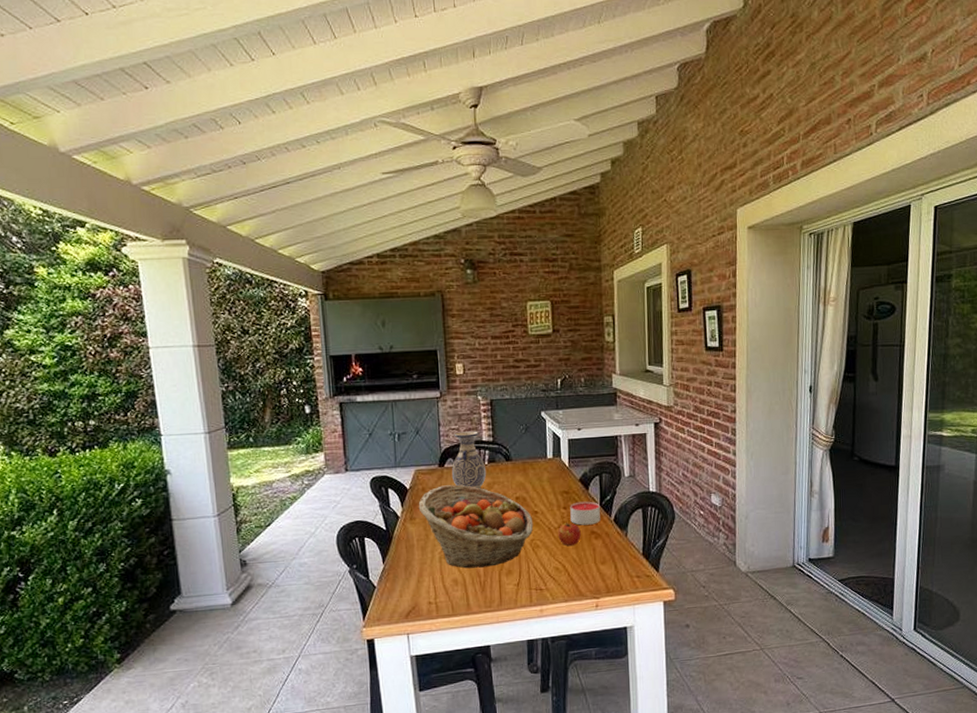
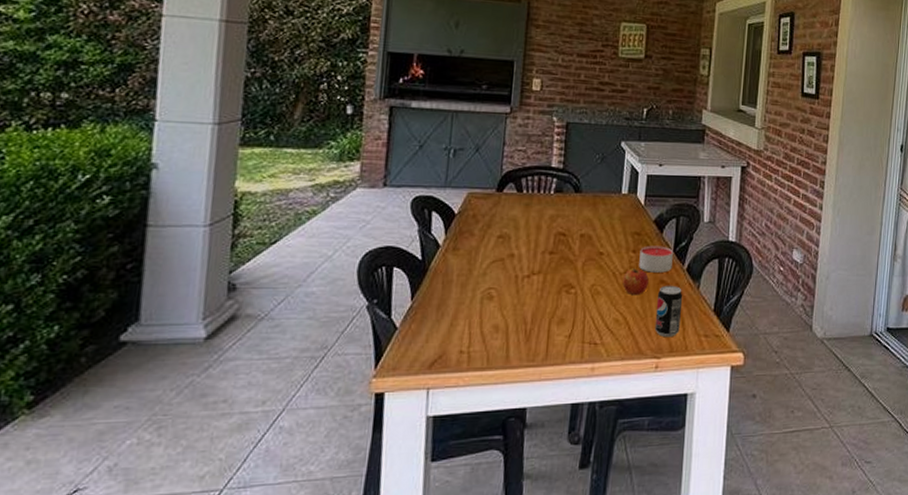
fruit basket: present [418,484,534,569] -> none [465,213,597,313]
vase: present [451,431,487,489] -> none [510,154,551,221]
beverage can: none [590,535,614,580] -> present [654,285,683,338]

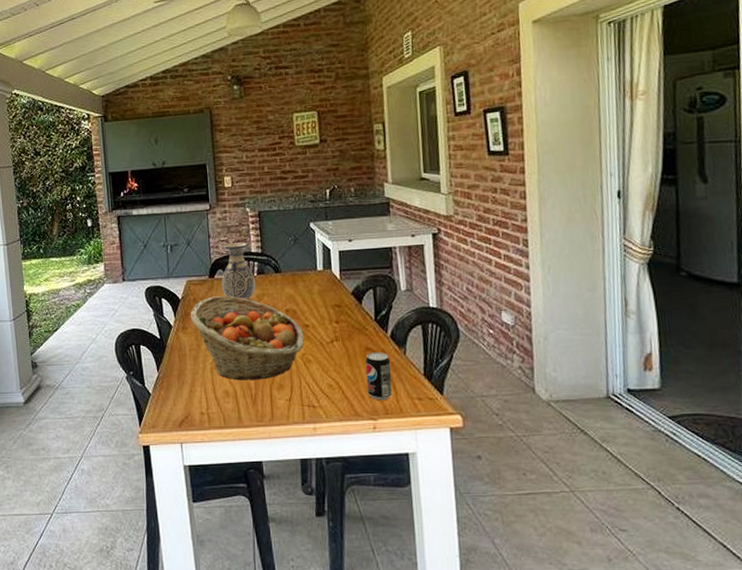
fruit basket: none [465,213,597,313] -> present [190,295,305,381]
vase: none [510,154,551,221] -> present [221,242,256,301]
apple: present [623,268,649,294] -> none [330,338,355,362]
candle: present [639,245,673,273] -> none [342,315,376,341]

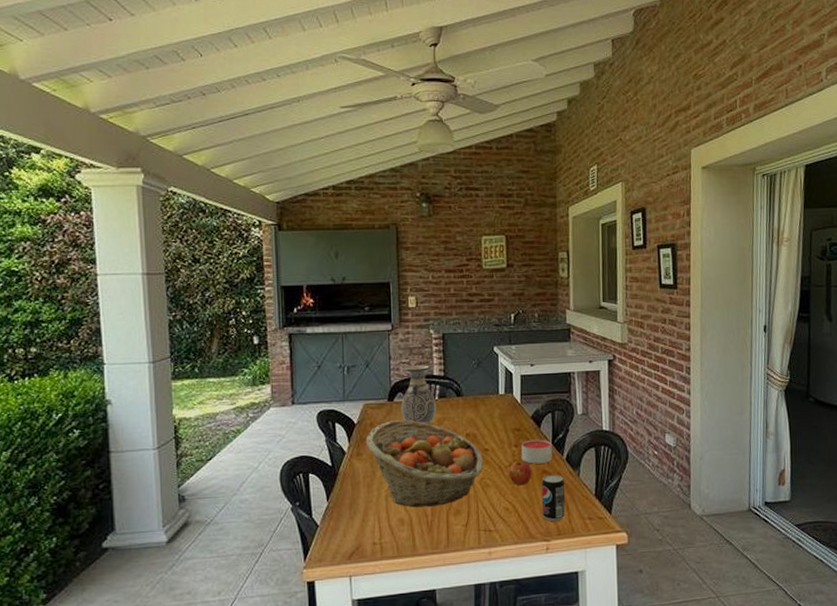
apple: none [330,338,355,362] -> present [509,461,532,485]
candle: none [342,315,376,341] -> present [521,439,552,464]

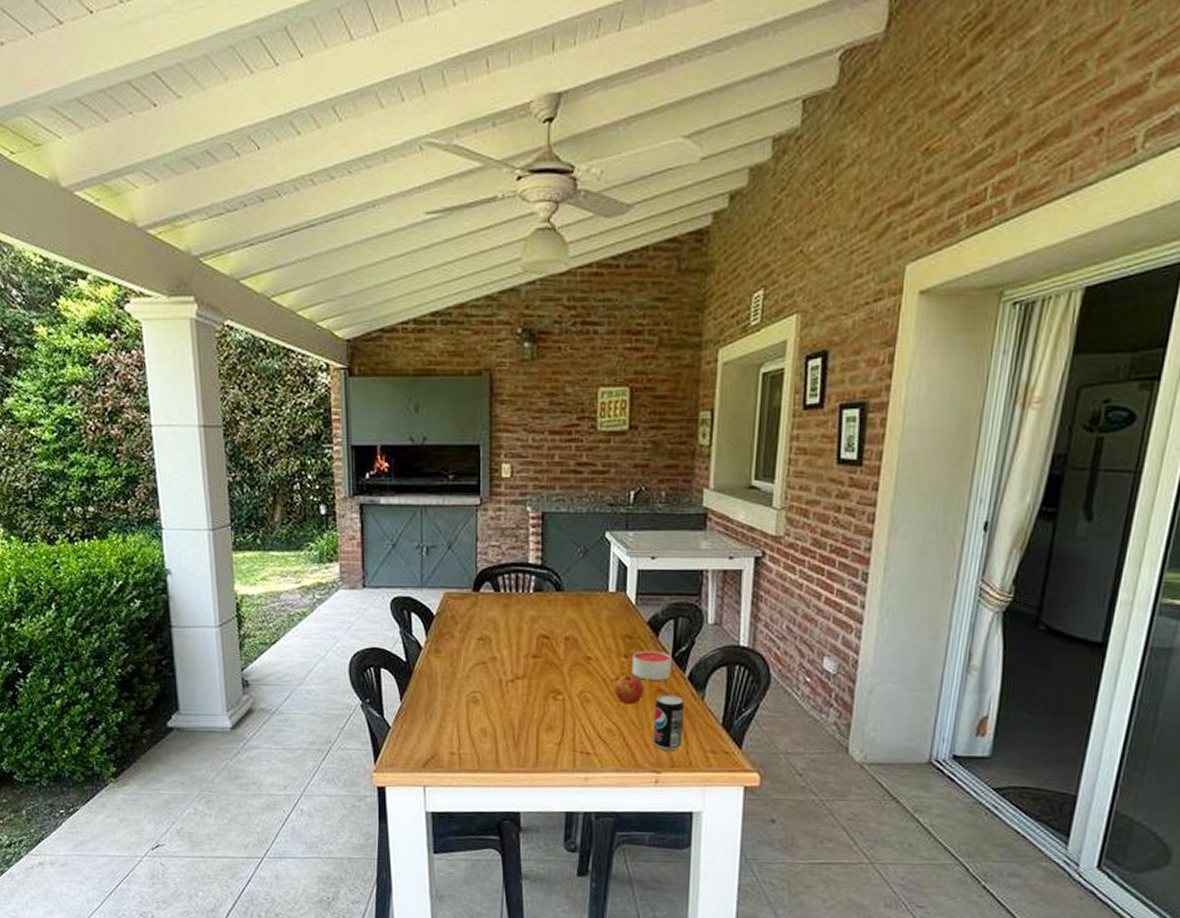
fruit basket: present [365,420,484,508] -> none [445,614,585,719]
vase: present [400,365,437,425] -> none [487,550,531,623]

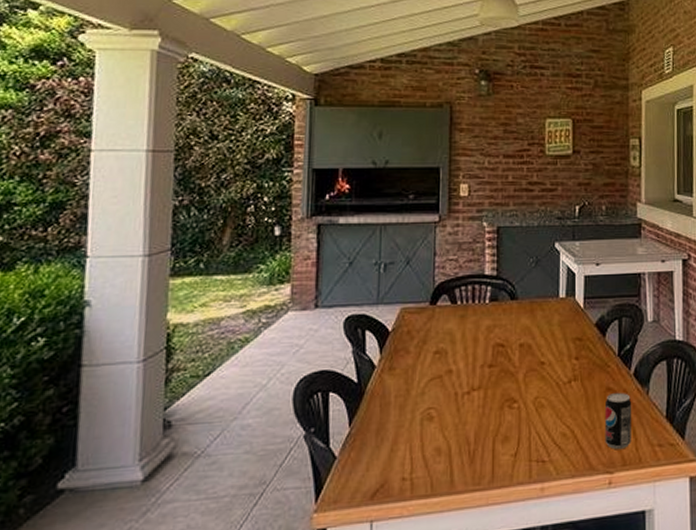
apple: present [614,675,644,703] -> none [567,377,594,405]
candle: present [632,650,671,681] -> none [583,350,618,380]

